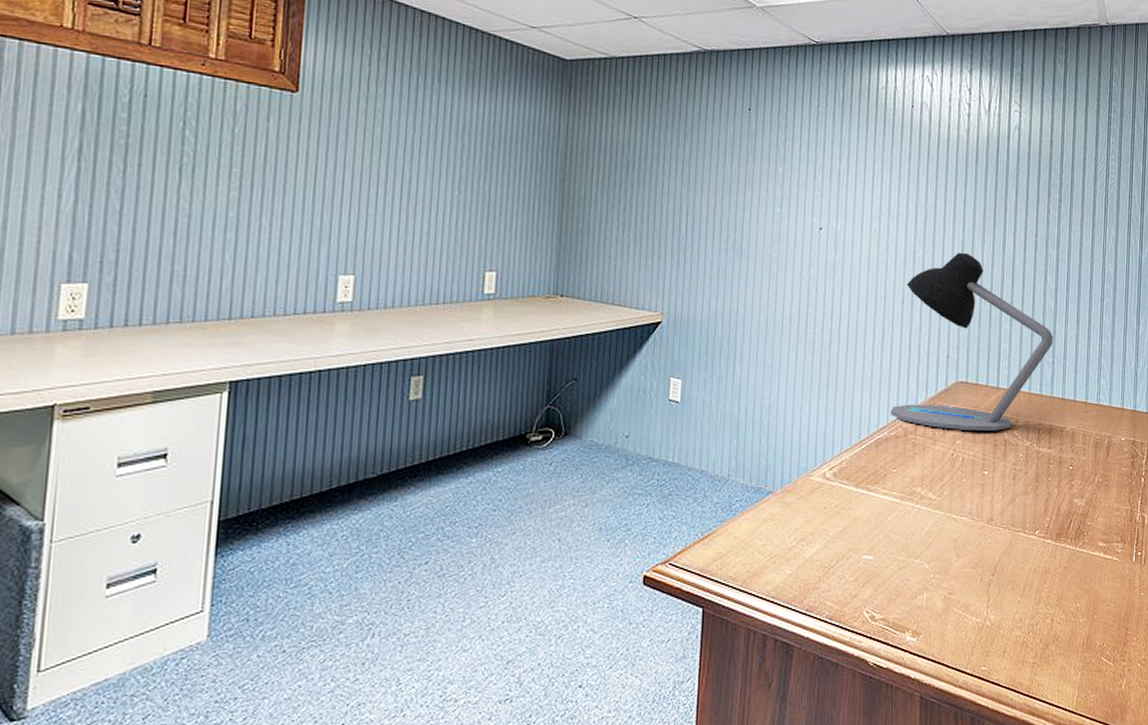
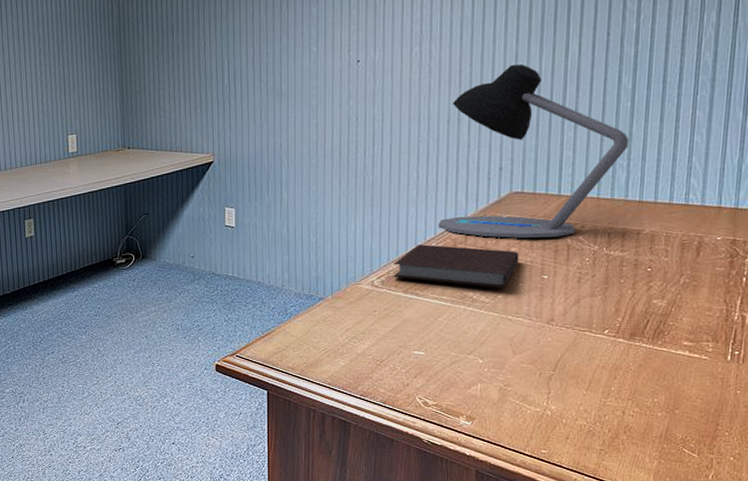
notebook: none [845,433,963,484] -> present [393,244,519,288]

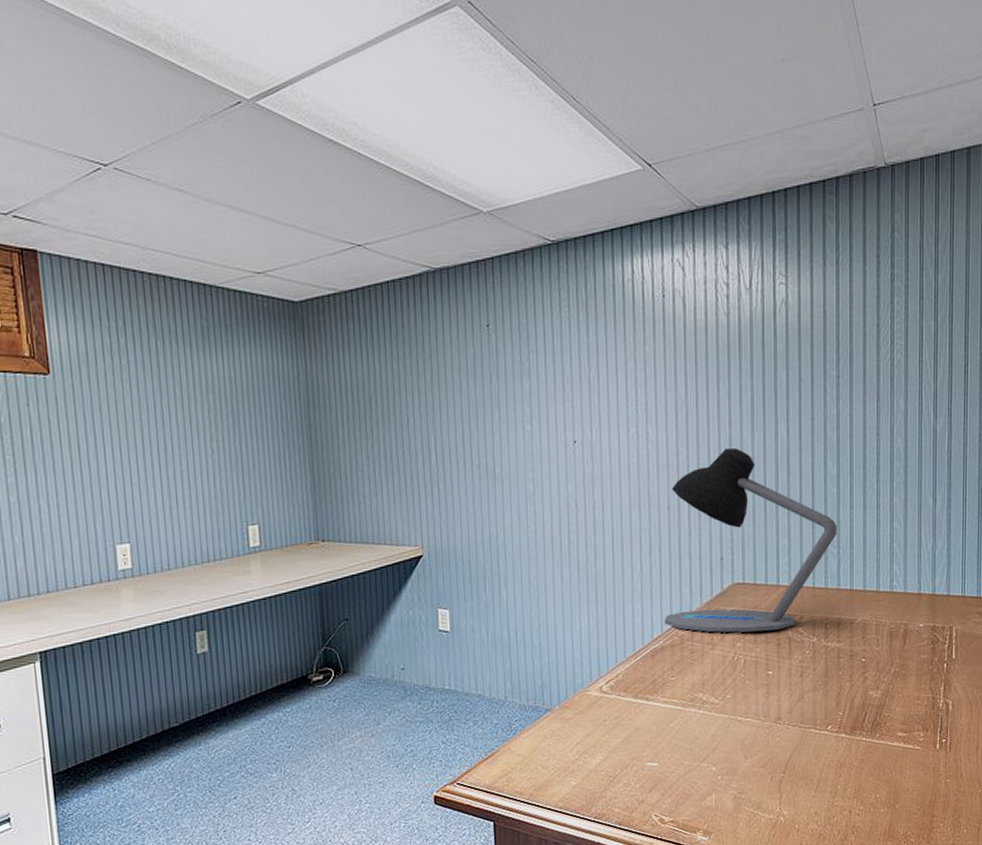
notebook: present [393,244,519,288] -> none [621,643,744,687]

